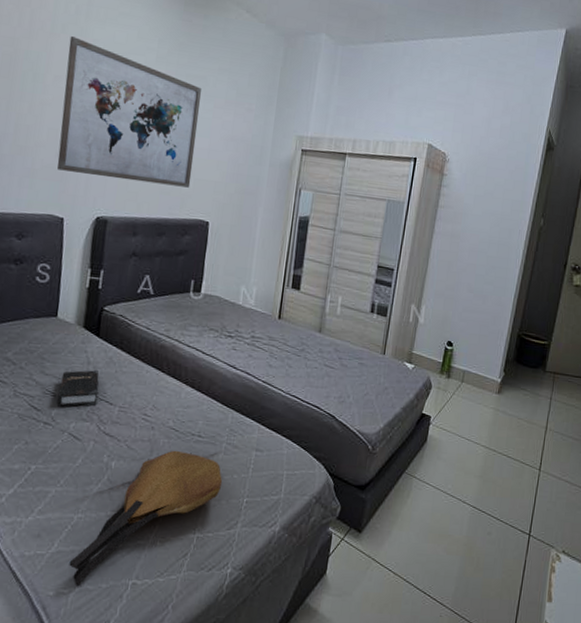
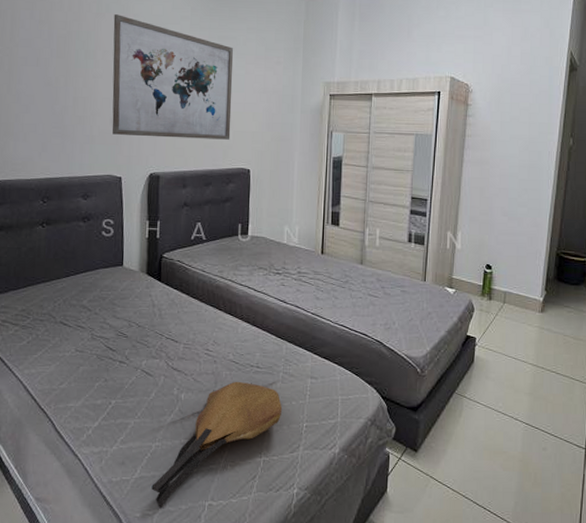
hardback book: present [56,370,99,407] -> none [129,312,165,347]

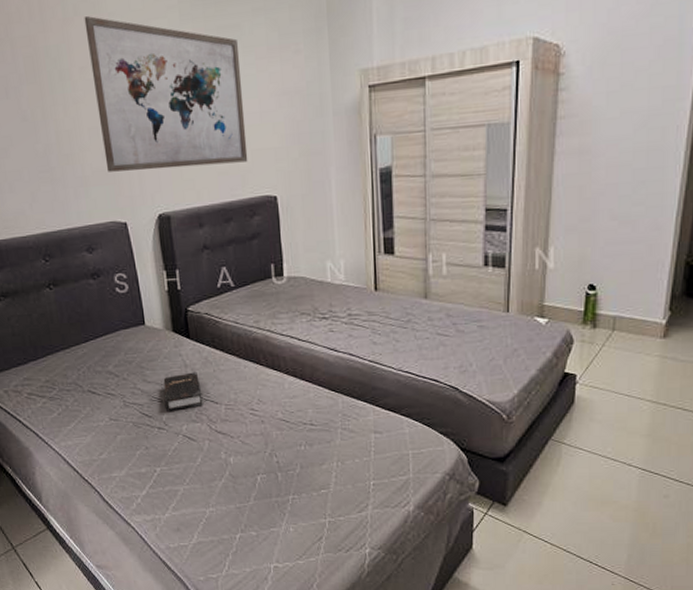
hardback book: none [129,312,165,347] -> present [163,372,203,411]
tote bag: present [151,381,283,509] -> none [211,441,345,572]

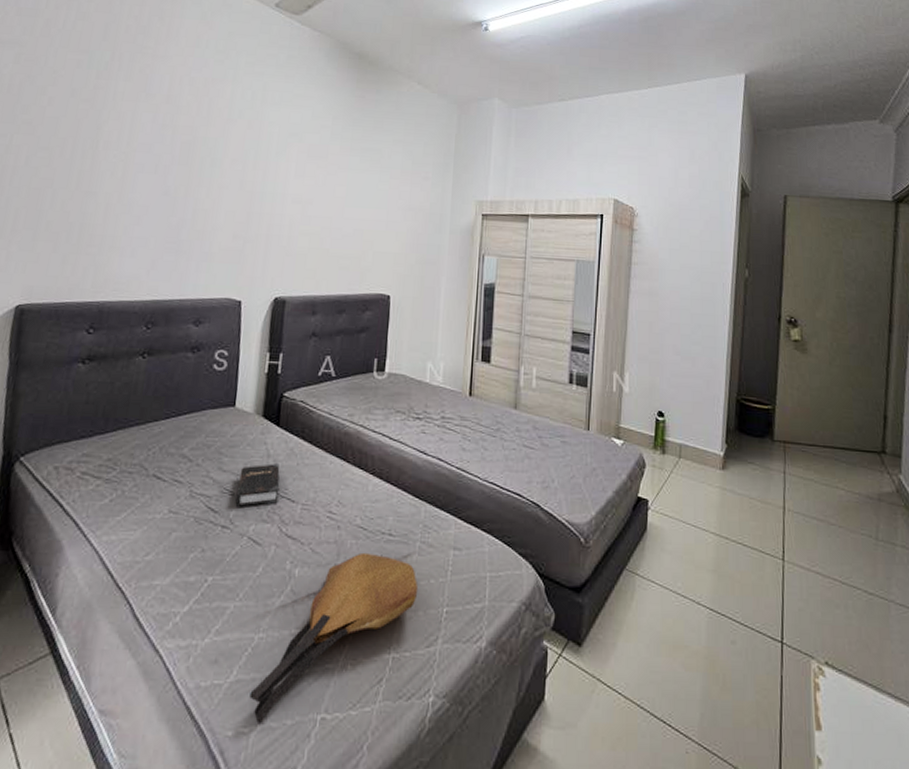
wall art: present [84,16,248,172] -> none [234,121,378,261]
tote bag: none [211,441,345,572] -> present [249,552,419,725]

